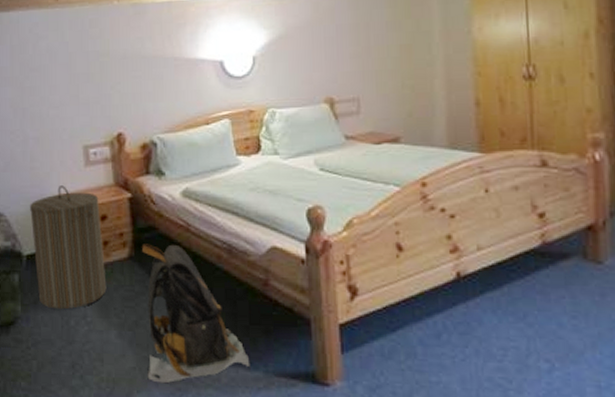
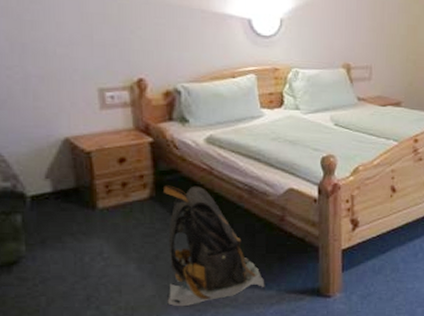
laundry hamper: present [29,185,107,310] -> none [33,127,125,248]

